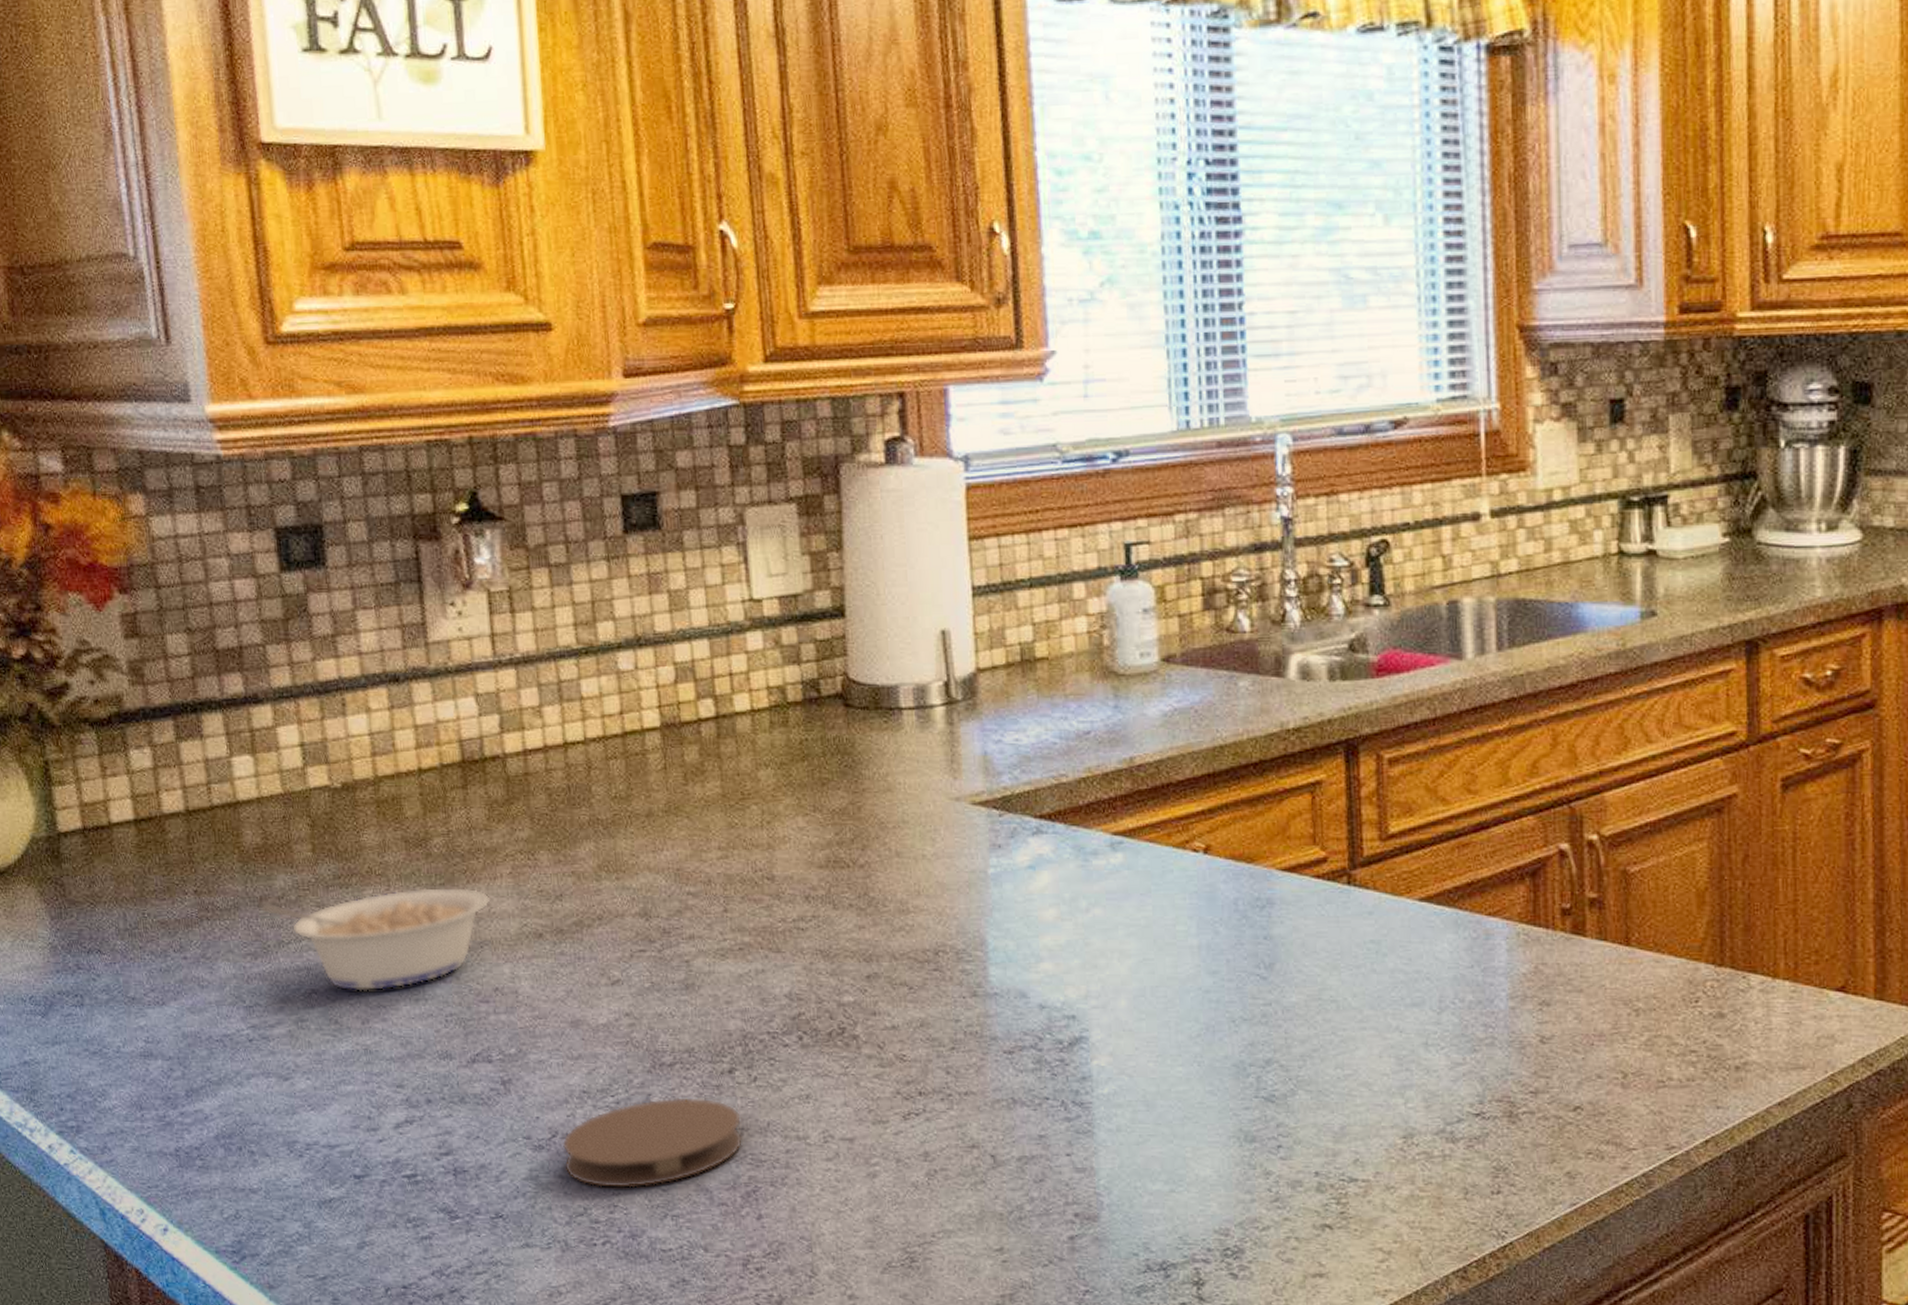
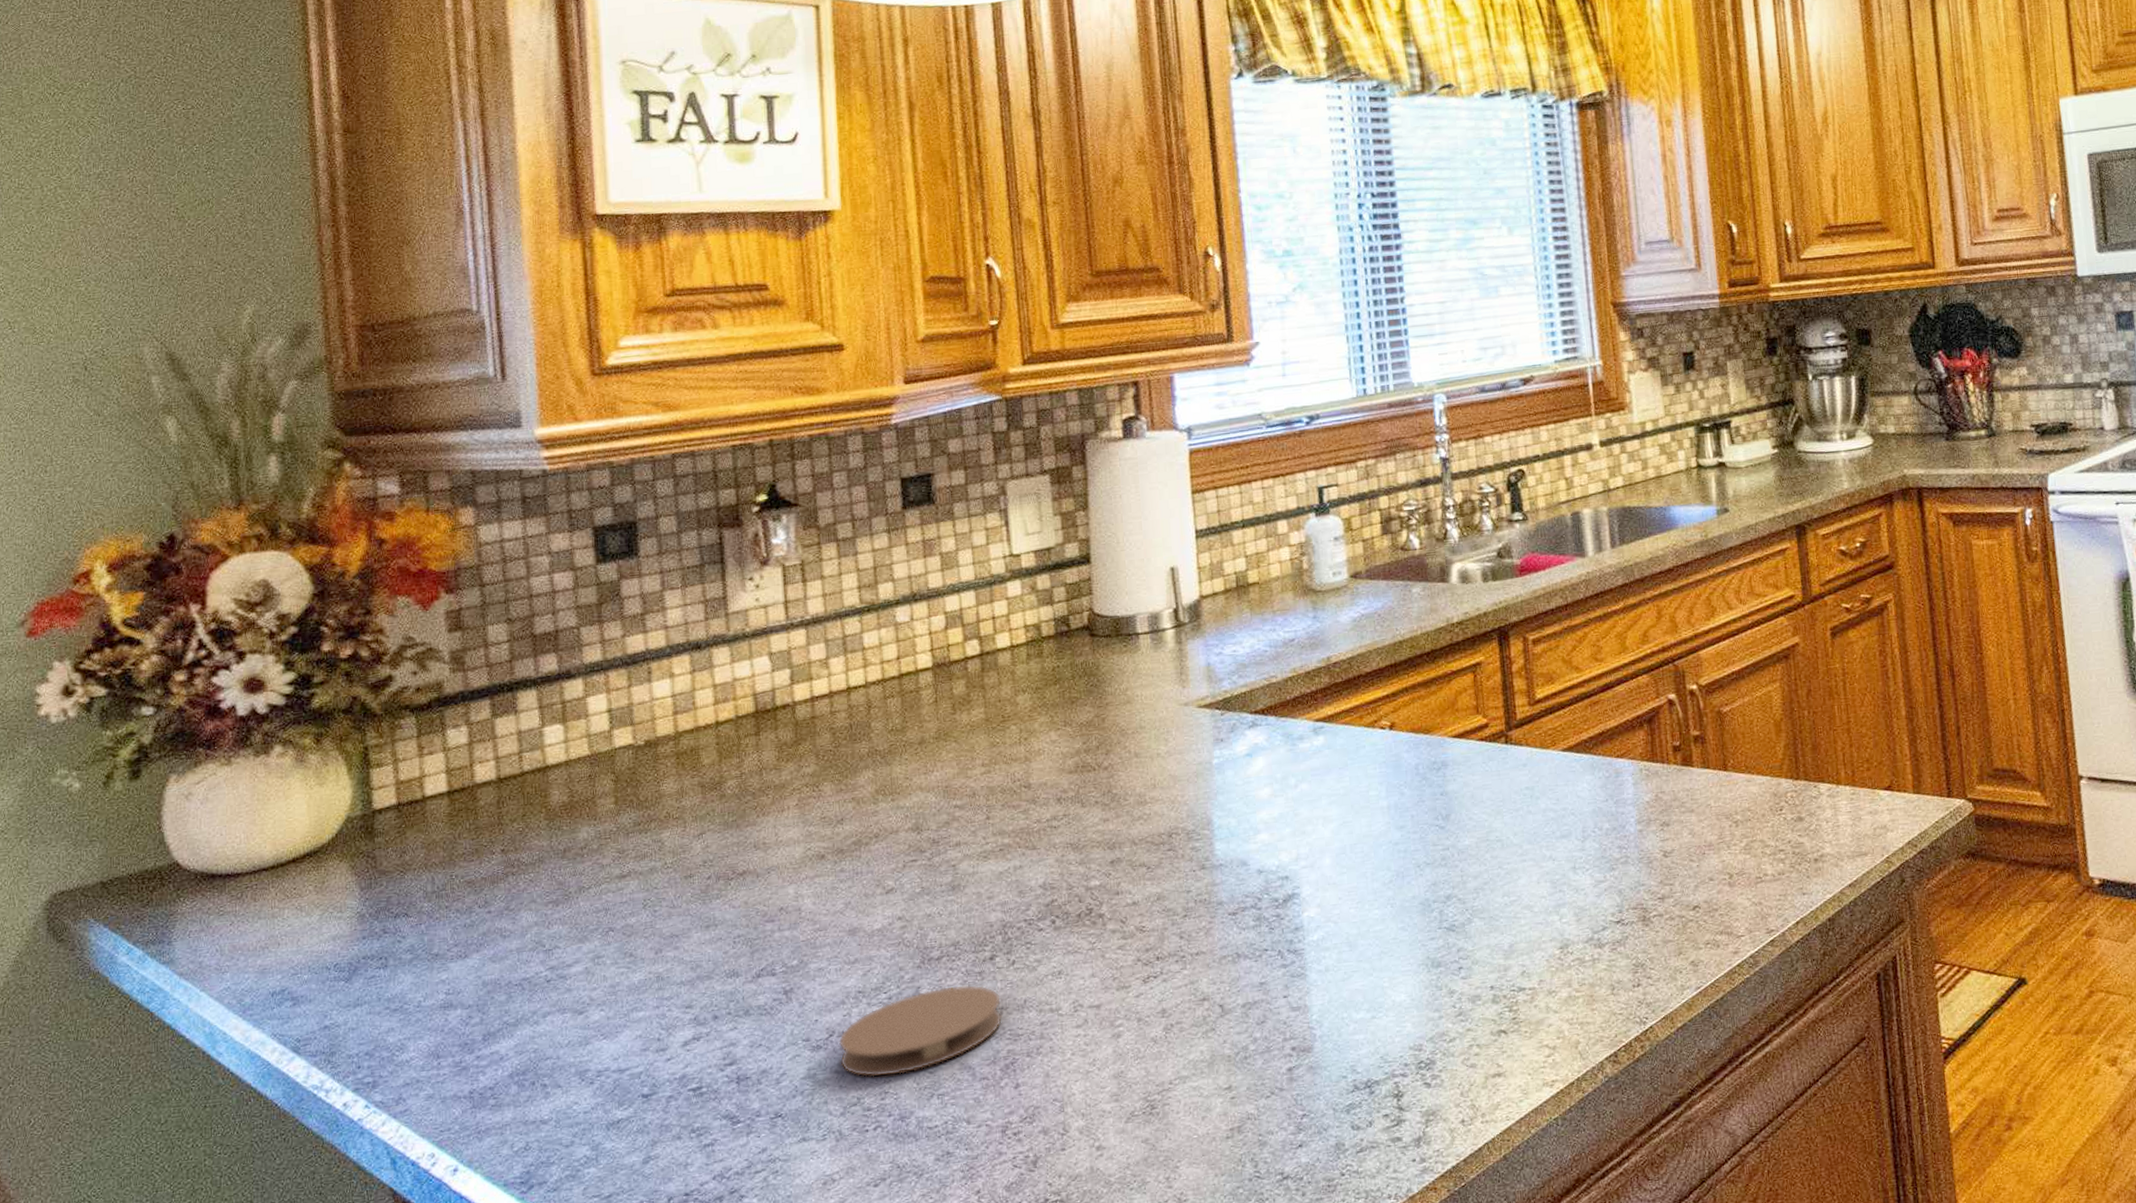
legume: present [260,886,491,991] -> none [563,821,778,926]

